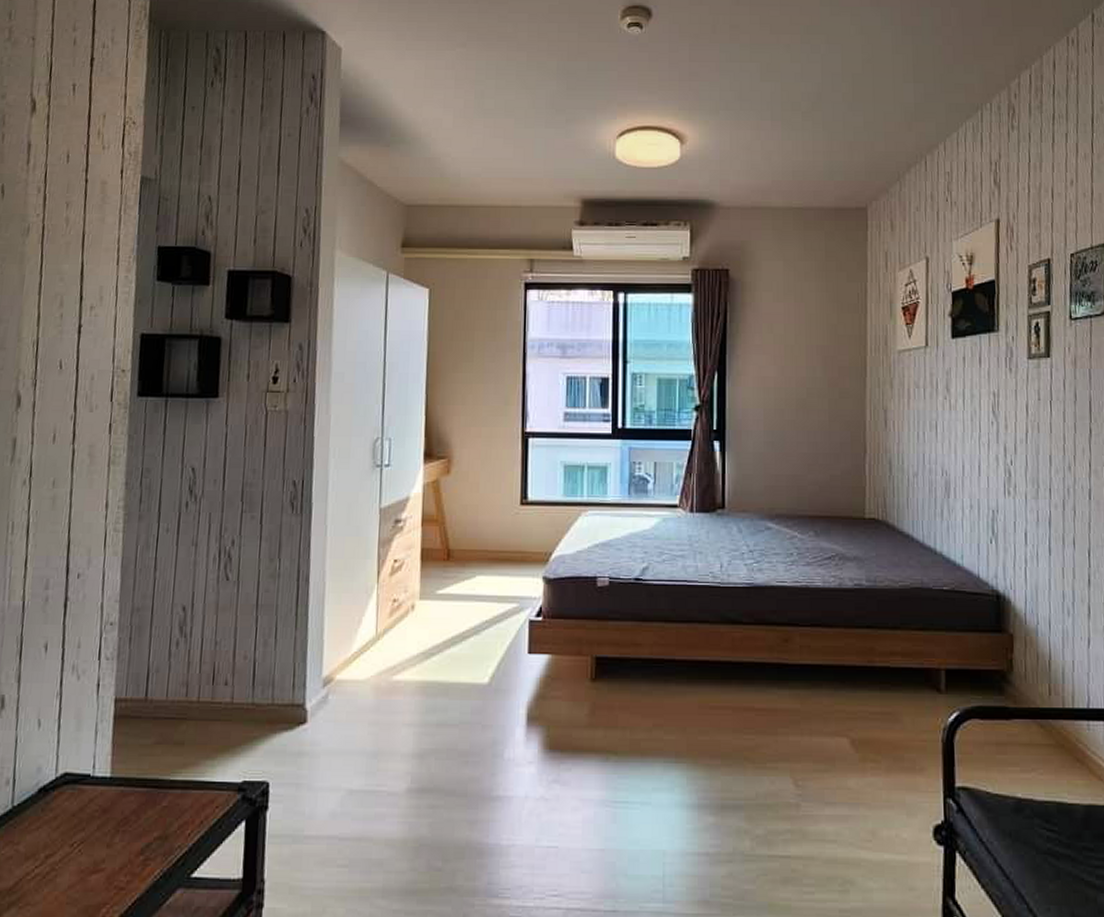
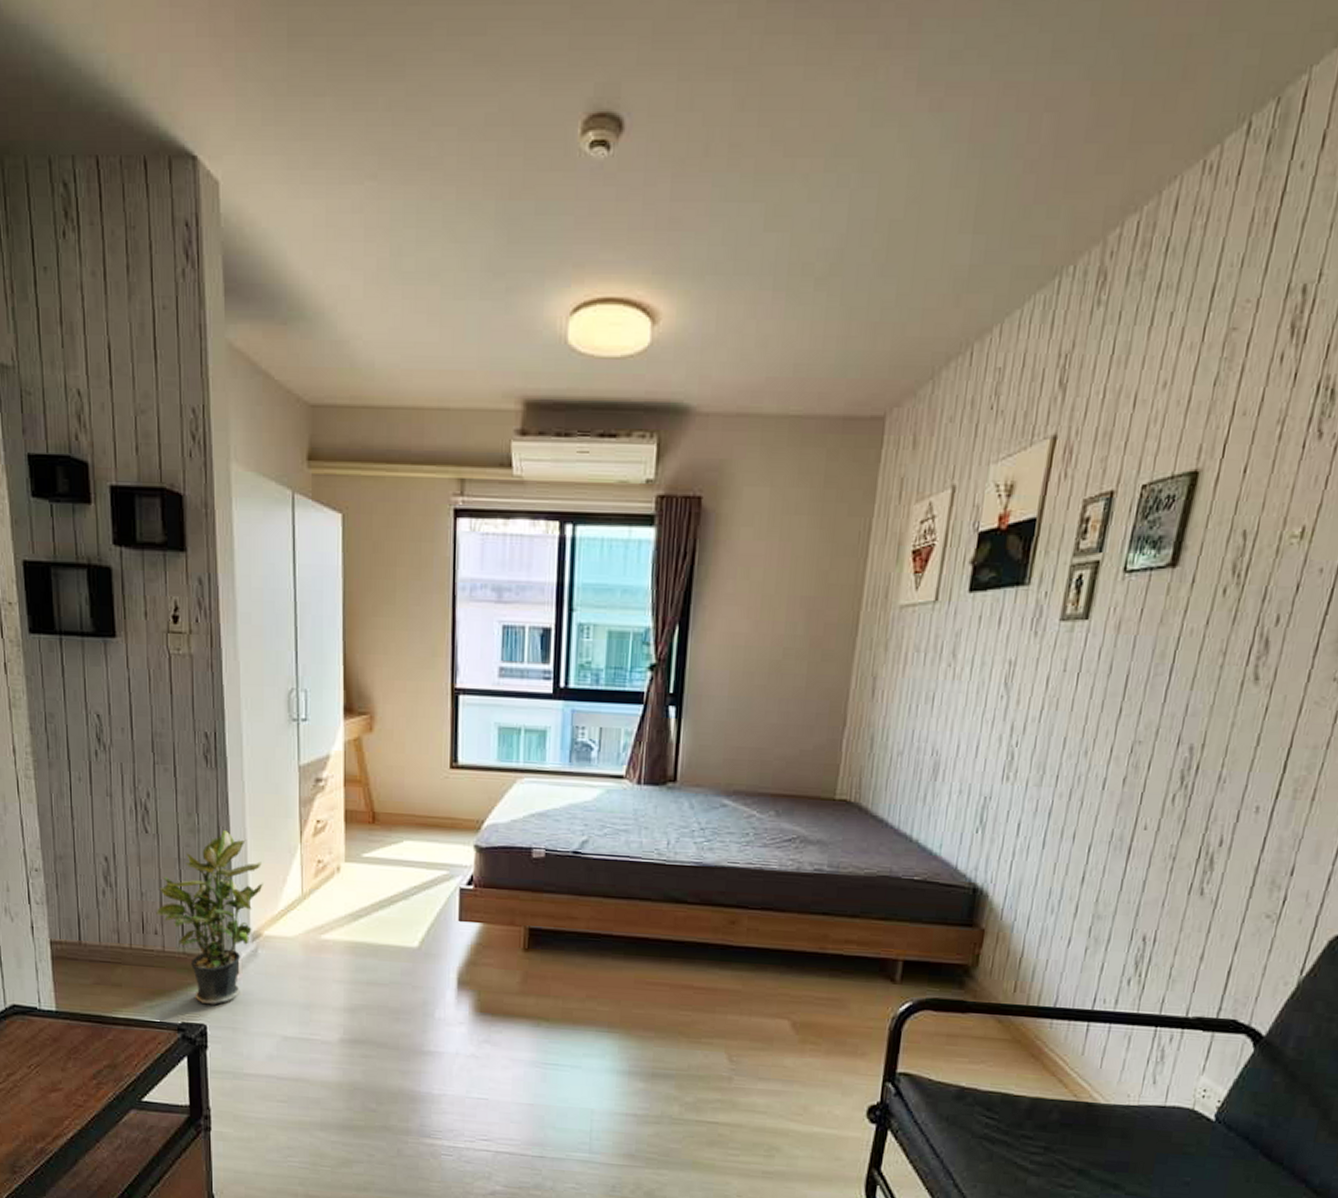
potted plant: none [228,573,339,760] -> present [156,829,263,1005]

